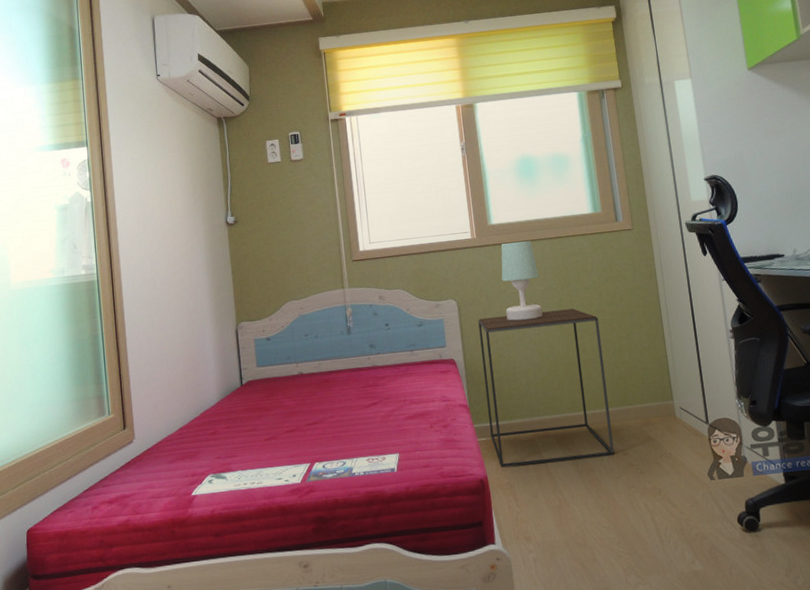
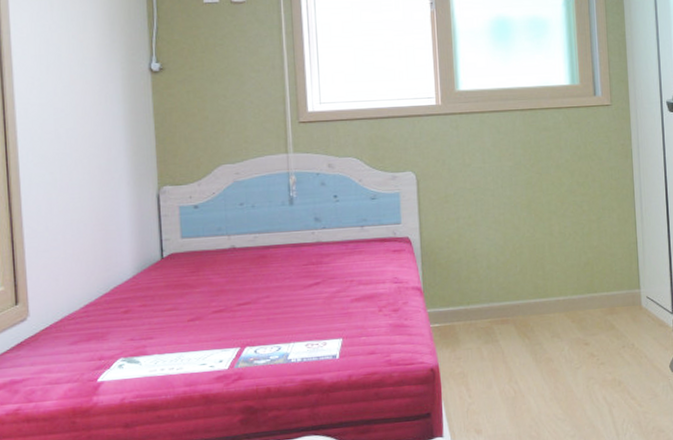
side table: present [478,308,615,468] -> none [438,187,576,356]
table lamp: present [501,241,543,321] -> none [467,111,510,198]

